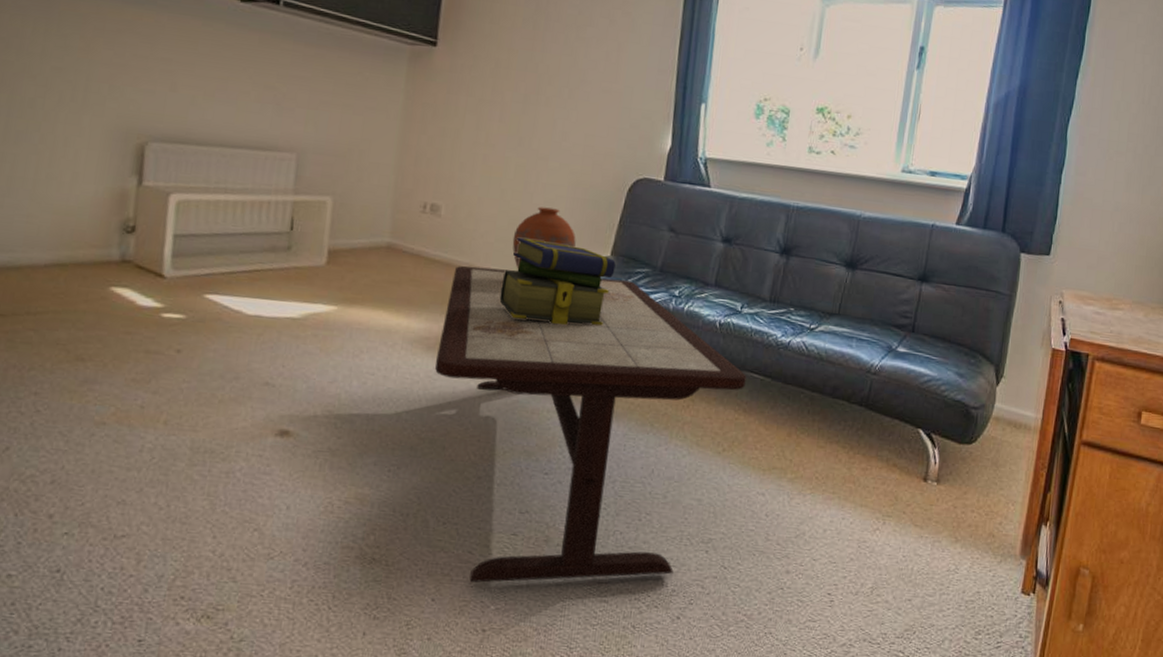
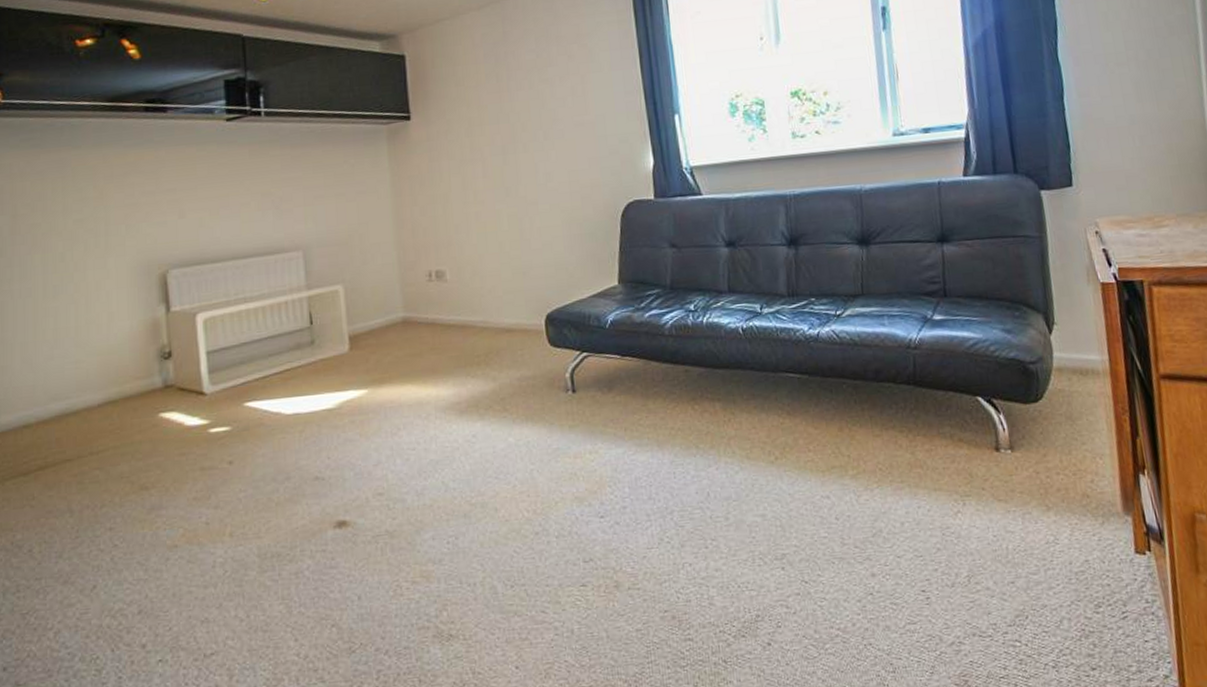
coffee table: present [434,265,747,583] -> none [470,305,783,642]
stack of books: present [499,237,616,326] -> none [517,282,626,366]
vase: present [512,206,576,270] -> none [519,249,582,317]

